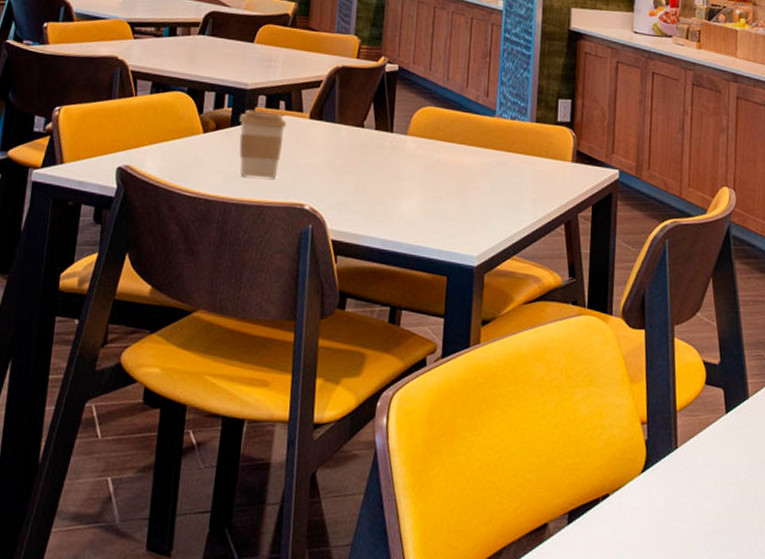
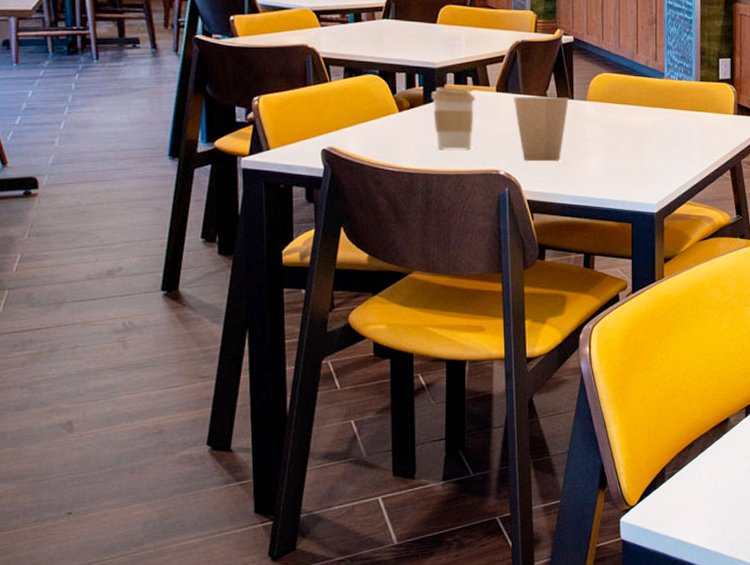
paper cup: none [327,125,388,200] -> present [514,97,569,162]

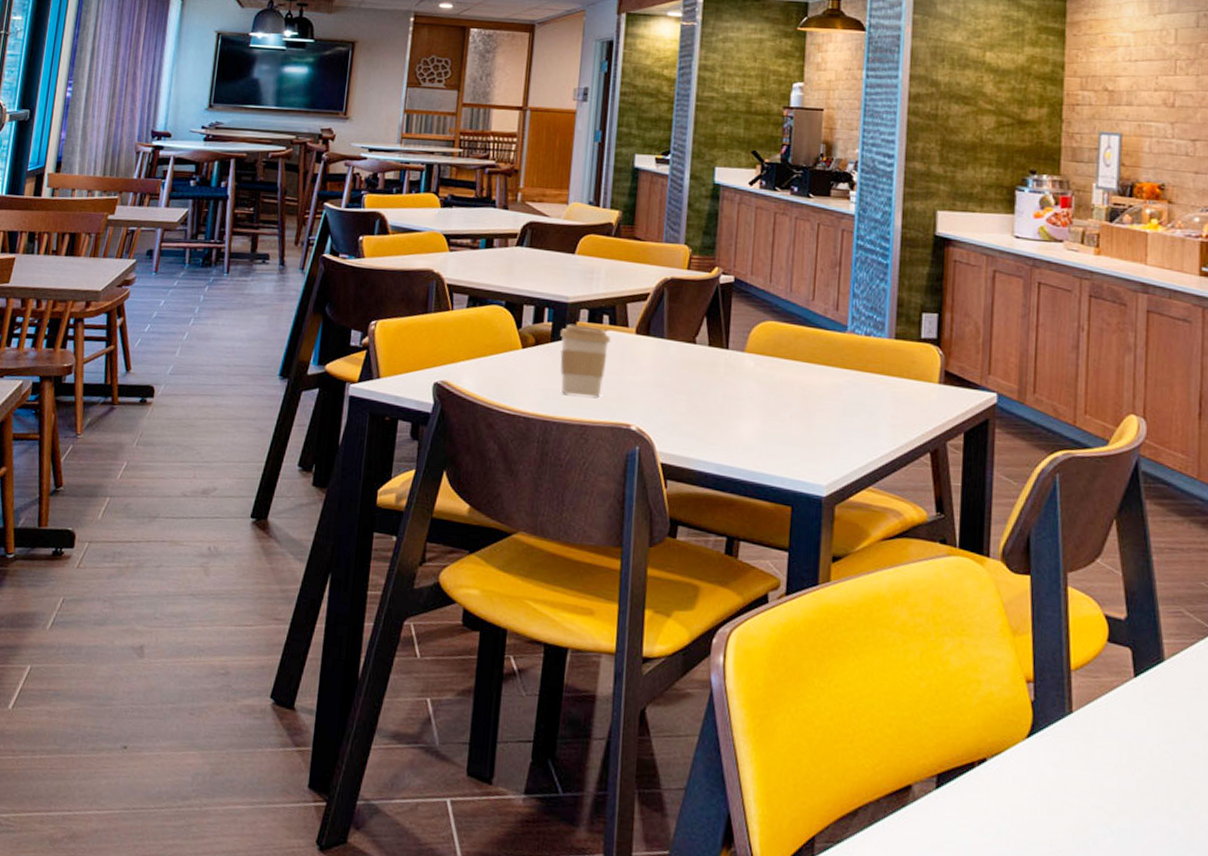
paper cup: present [514,97,569,162] -> none [655,341,723,421]

